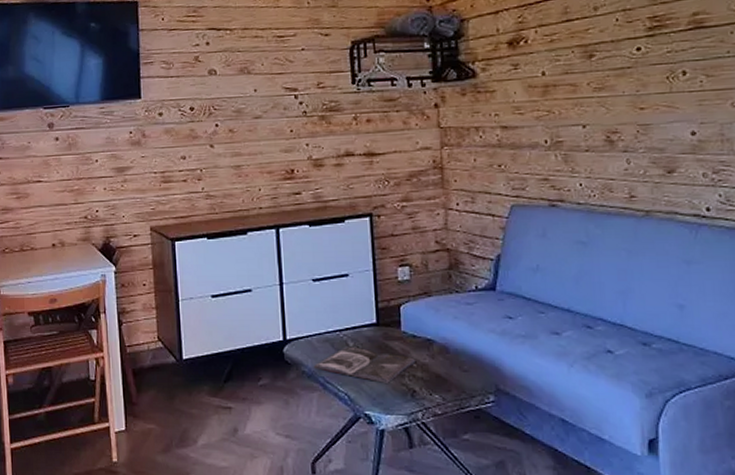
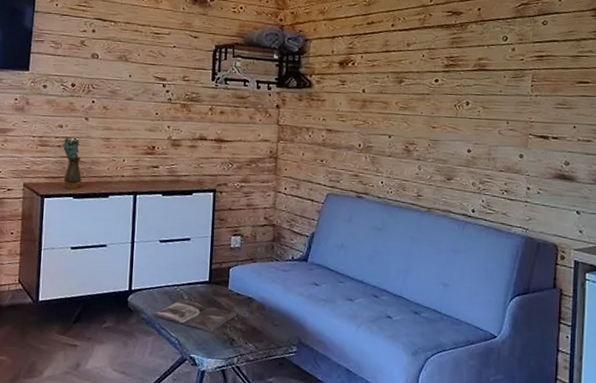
vase: none [188,167,215,229] -> present [62,135,82,189]

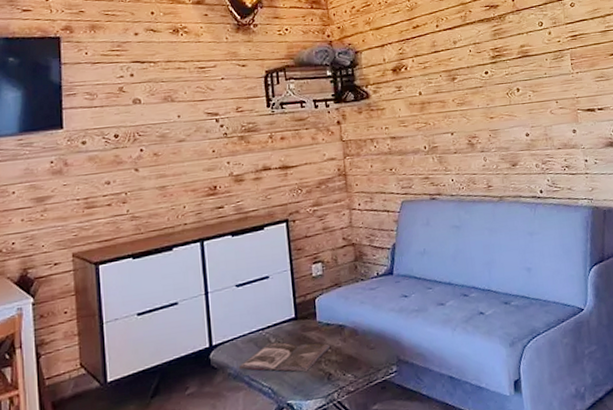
vase: present [62,135,82,189] -> none [112,191,140,250]

